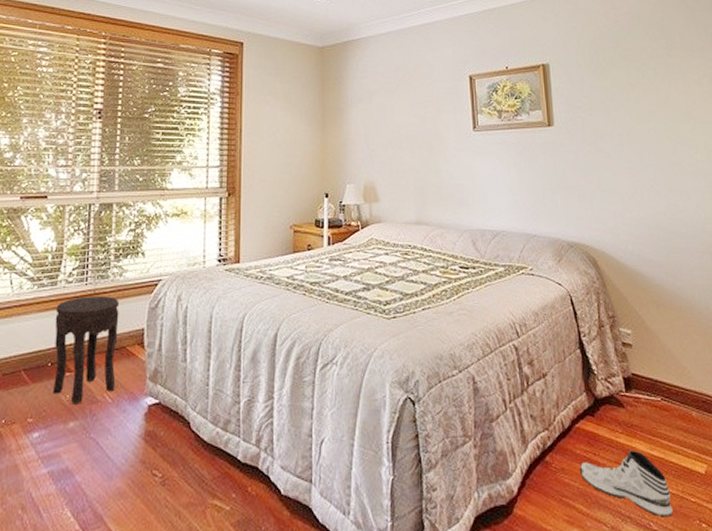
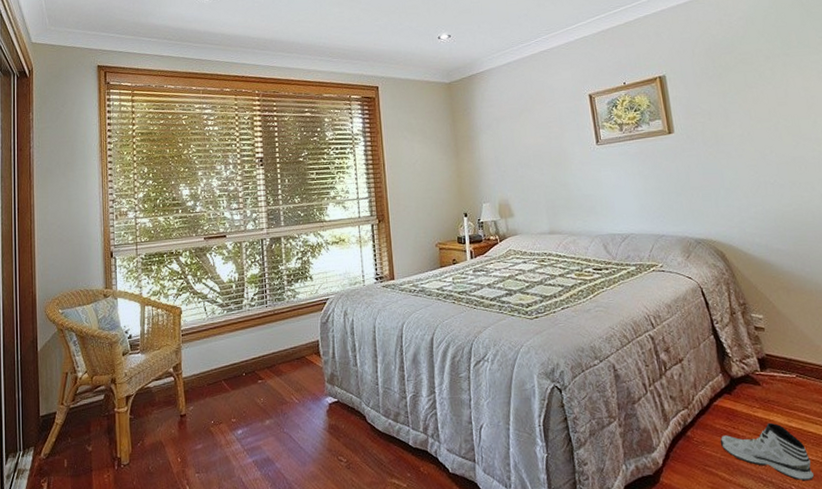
side table: present [53,296,120,404] -> none [244,315,300,406]

